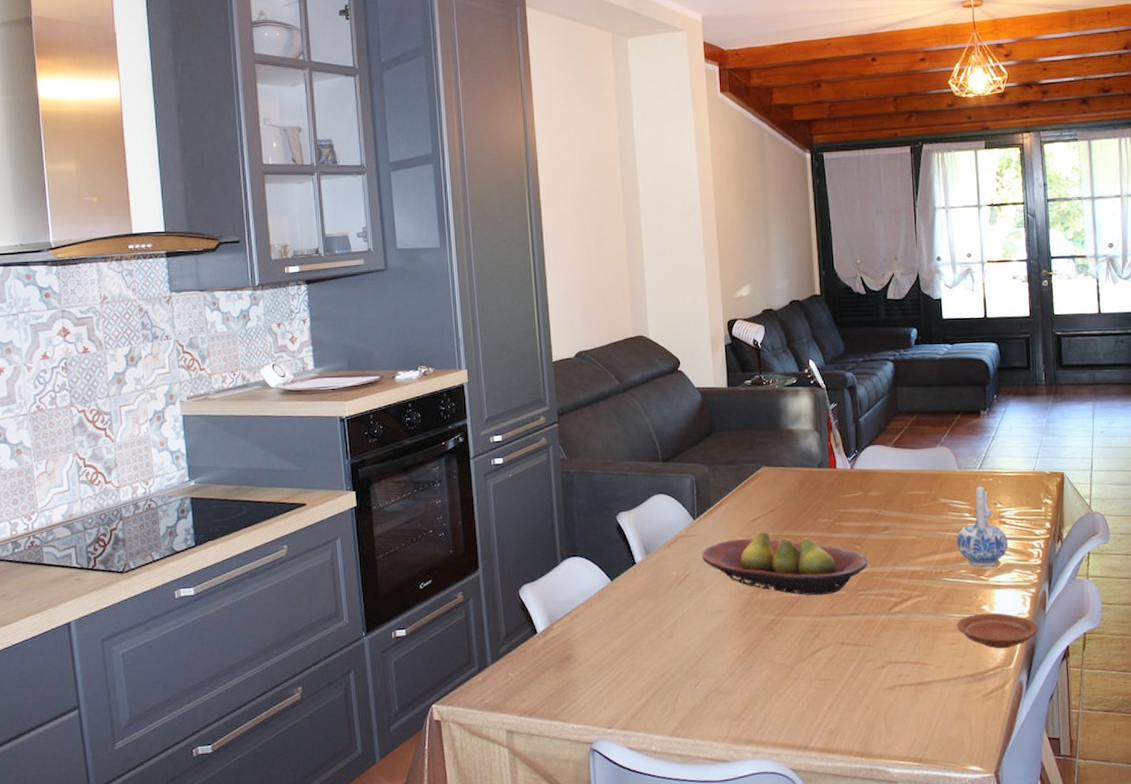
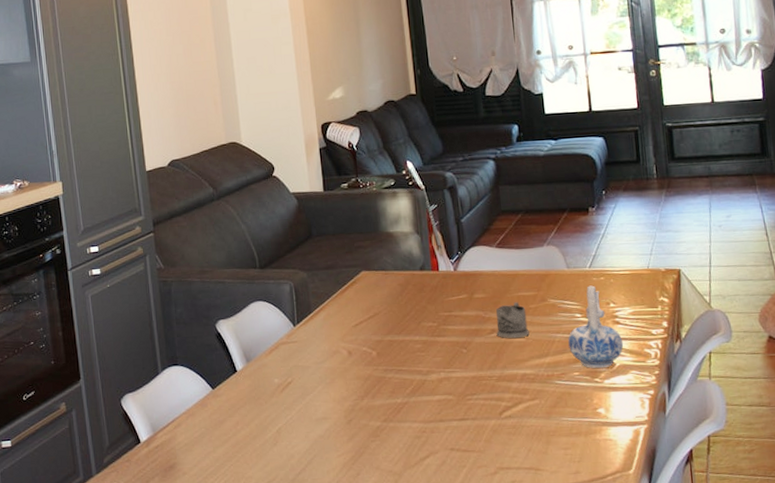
fruit bowl: present [702,530,868,596] -> none [303,335,476,401]
tea glass holder: none [889,501,920,536] -> present [495,302,529,338]
plate: present [957,612,1038,649] -> none [571,416,658,454]

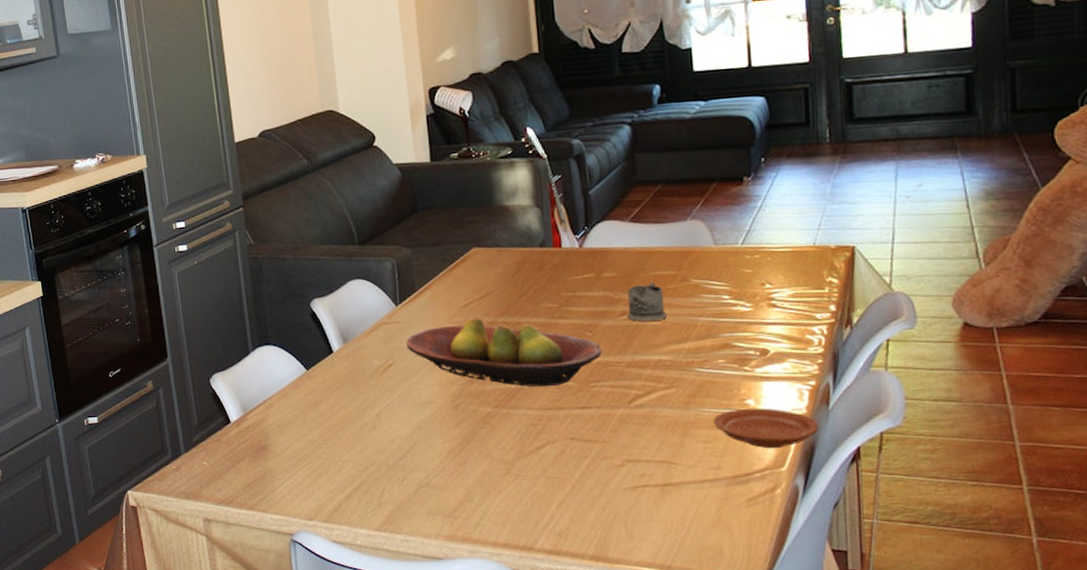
fruit bowl: none [303,335,476,401] -> present [406,316,602,387]
ceramic pitcher: present [568,285,624,369] -> none [713,264,781,356]
plate: none [571,416,658,454] -> present [714,408,818,449]

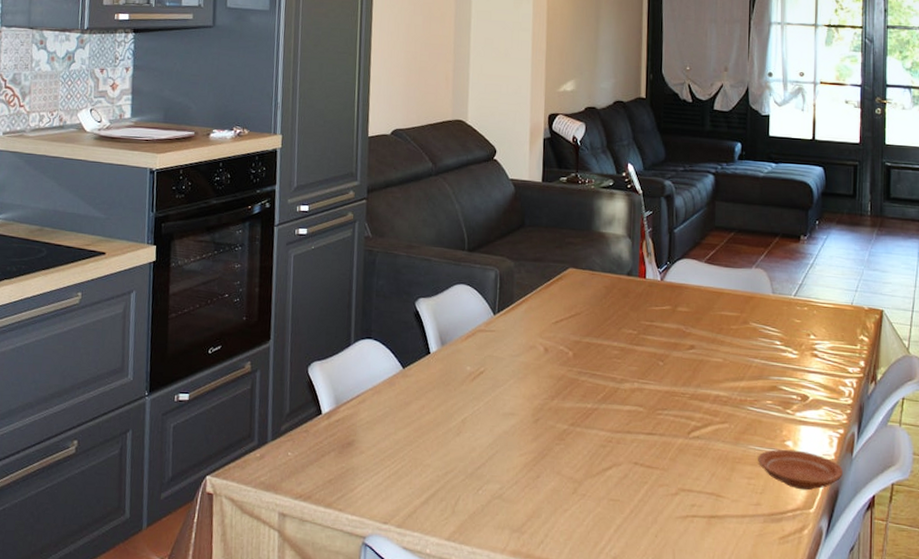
fruit bowl: present [406,316,602,387] -> none [498,334,670,410]
tea glass holder: present [627,282,667,321] -> none [694,321,728,358]

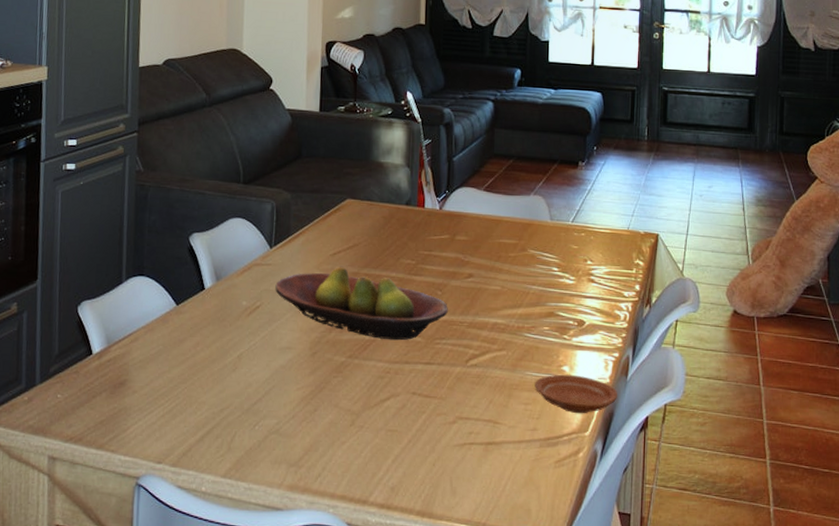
fruit bowl: none [498,334,670,410] -> present [275,266,448,341]

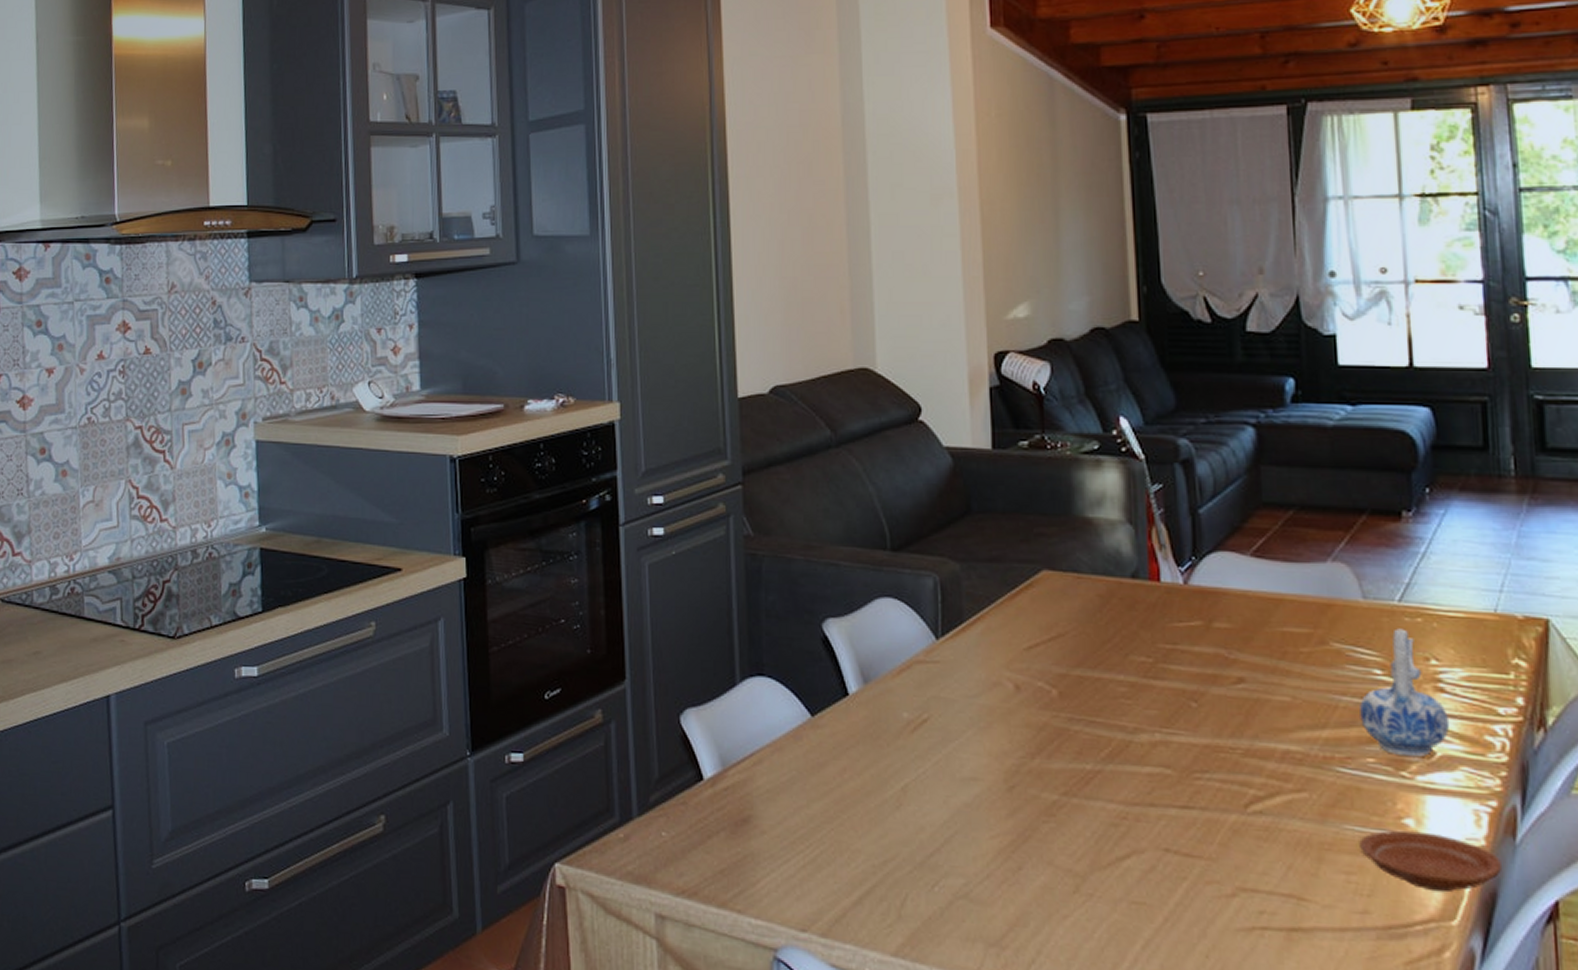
fruit bowl: present [275,266,448,341] -> none [947,664,1210,773]
ceramic pitcher: none [542,240,596,326] -> present [1360,628,1450,757]

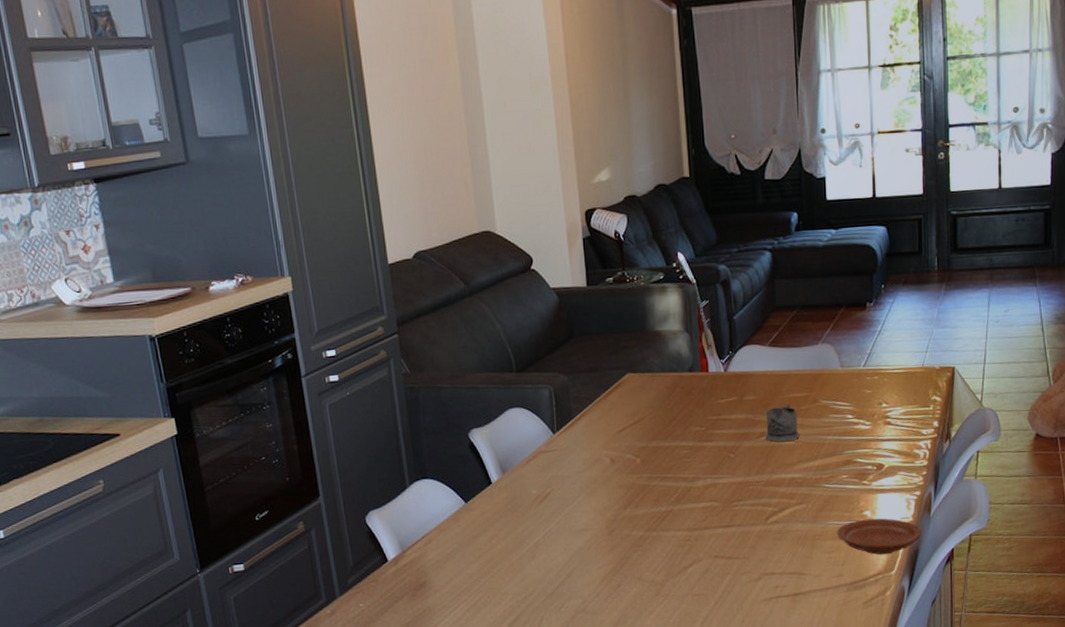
tea glass holder: none [1245,641,1298,695] -> present [765,404,799,442]
ceramic pitcher: present [1360,628,1450,757] -> none [838,385,894,471]

